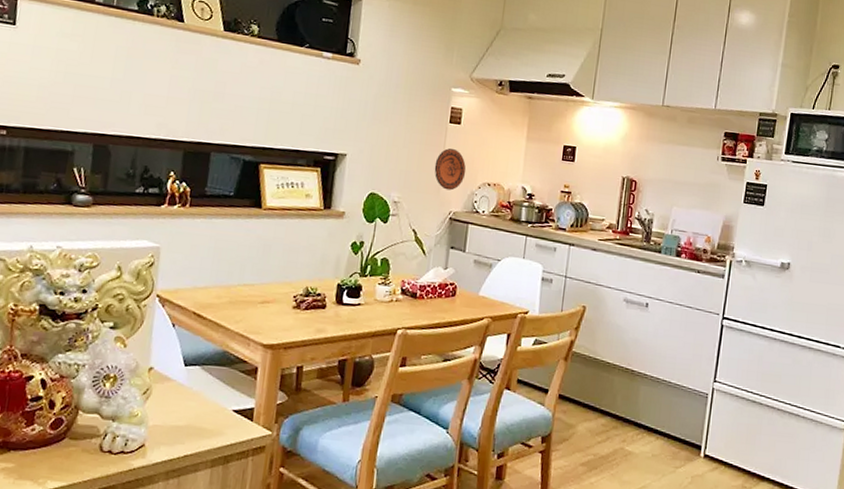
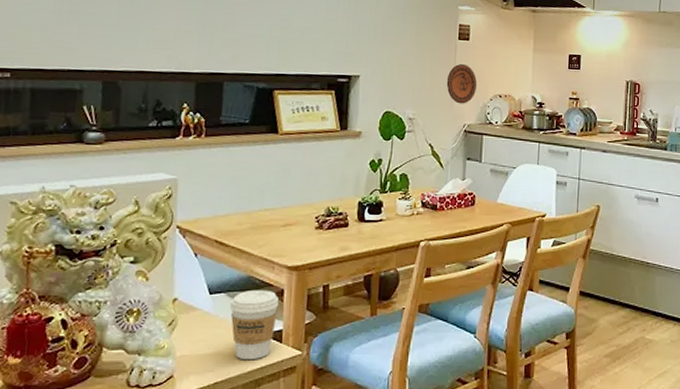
coffee cup: none [203,365,253,436] -> present [229,289,279,360]

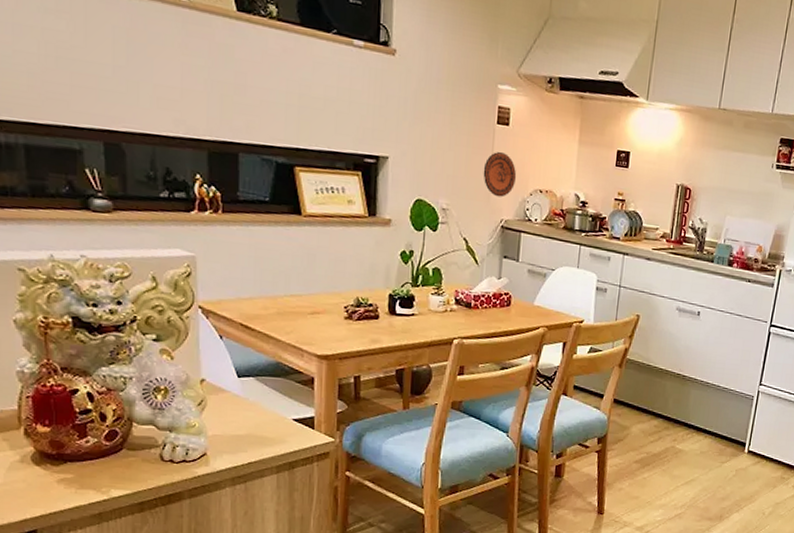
coffee cup: present [229,289,279,360] -> none [259,375,310,444]

